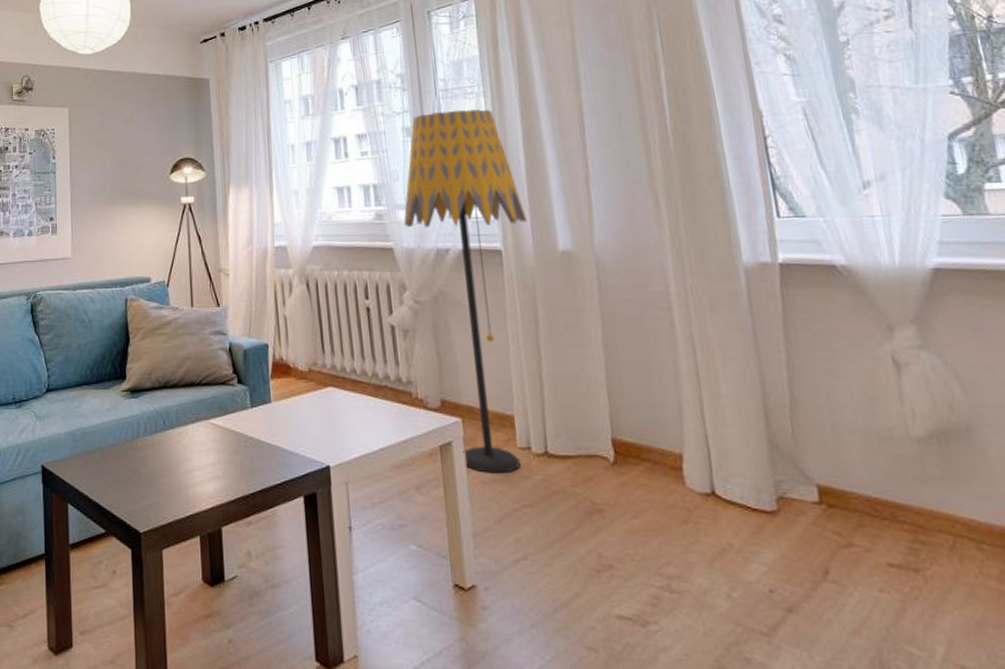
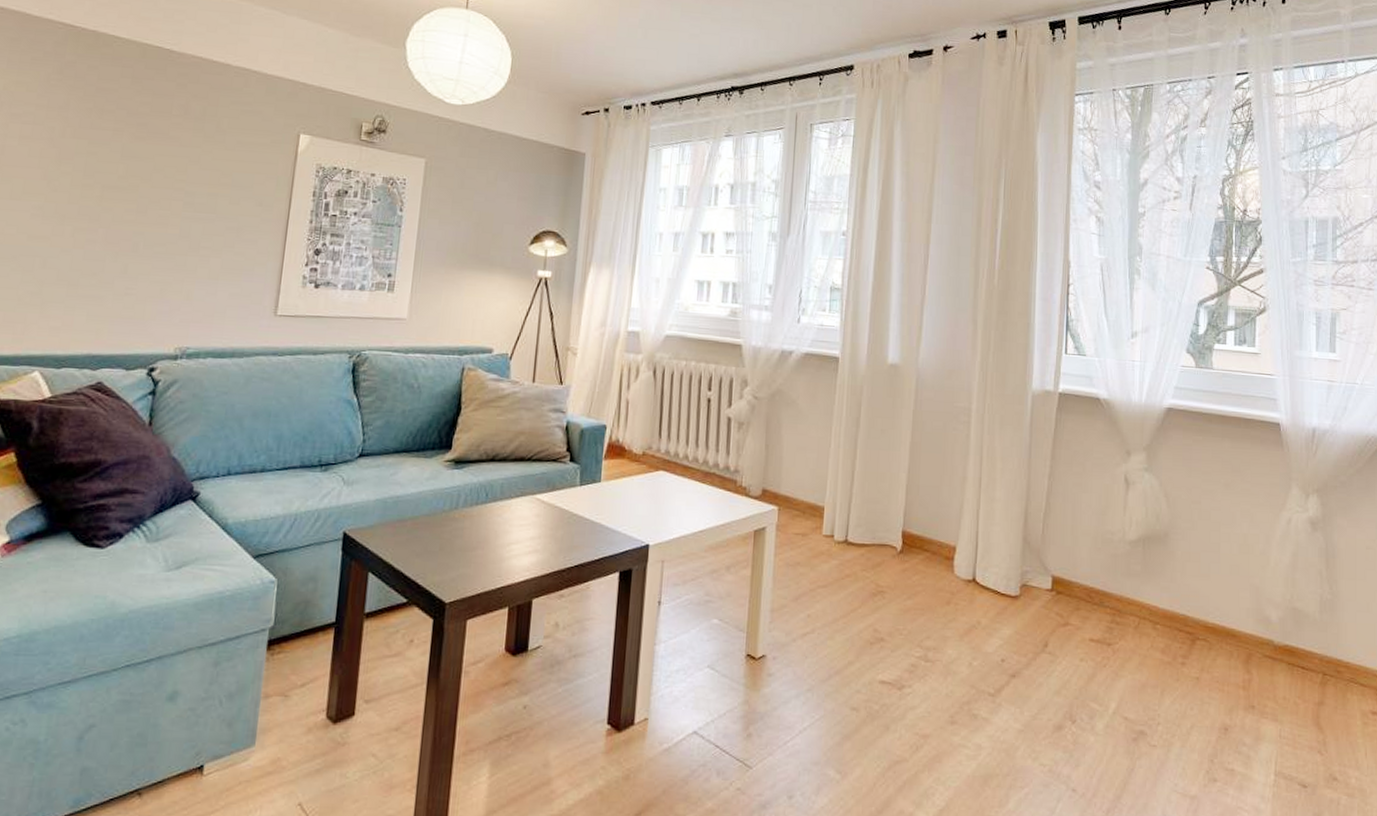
floor lamp: present [404,109,527,473] -> none [756,222,866,557]

